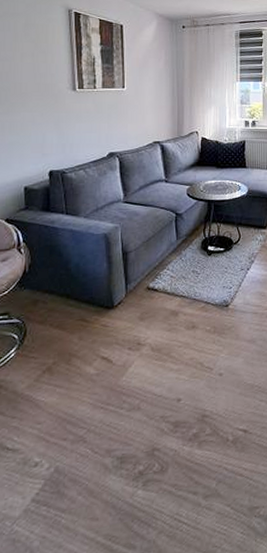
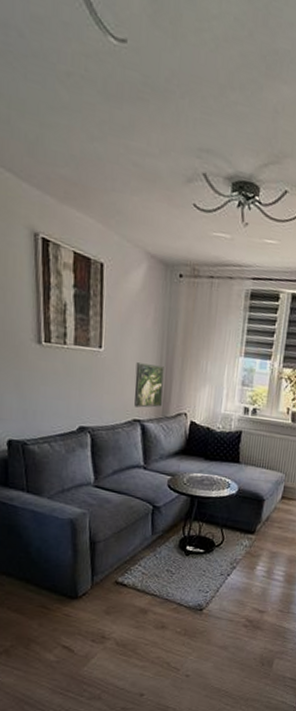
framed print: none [153,96,177,131] -> present [134,362,164,408]

